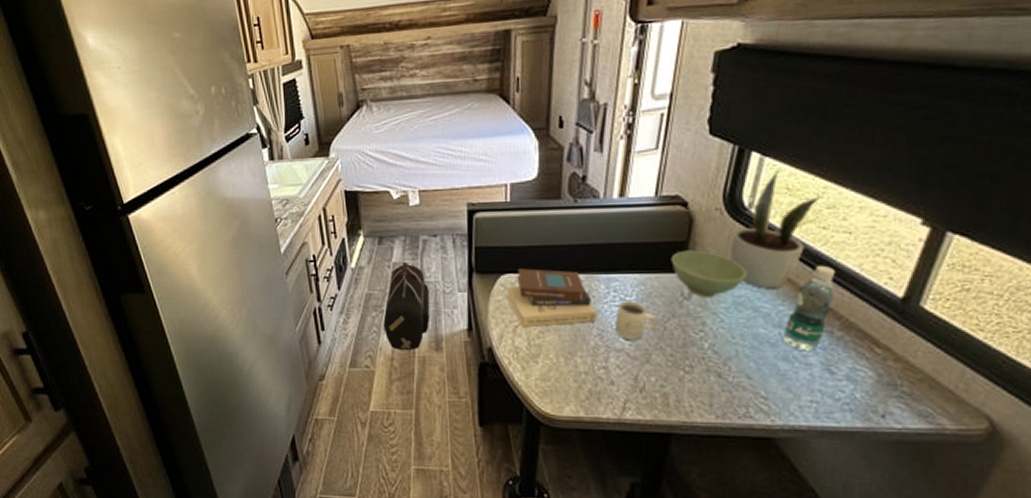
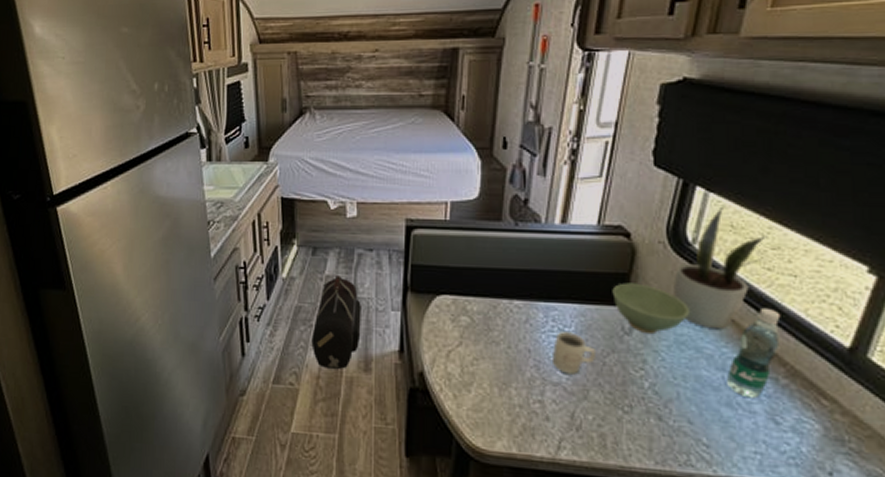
books: present [506,268,598,327] -> none [441,290,535,353]

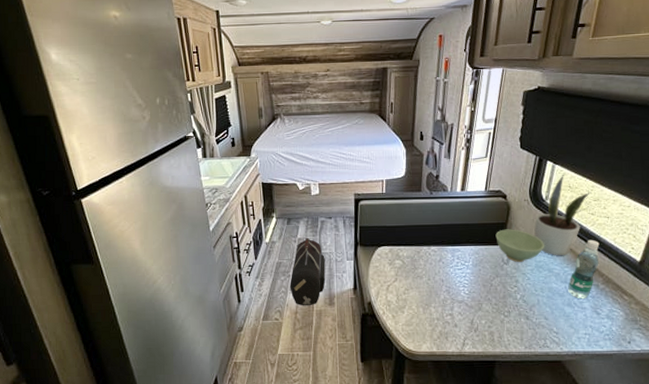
mug: present [551,330,597,375] -> none [457,264,487,294]

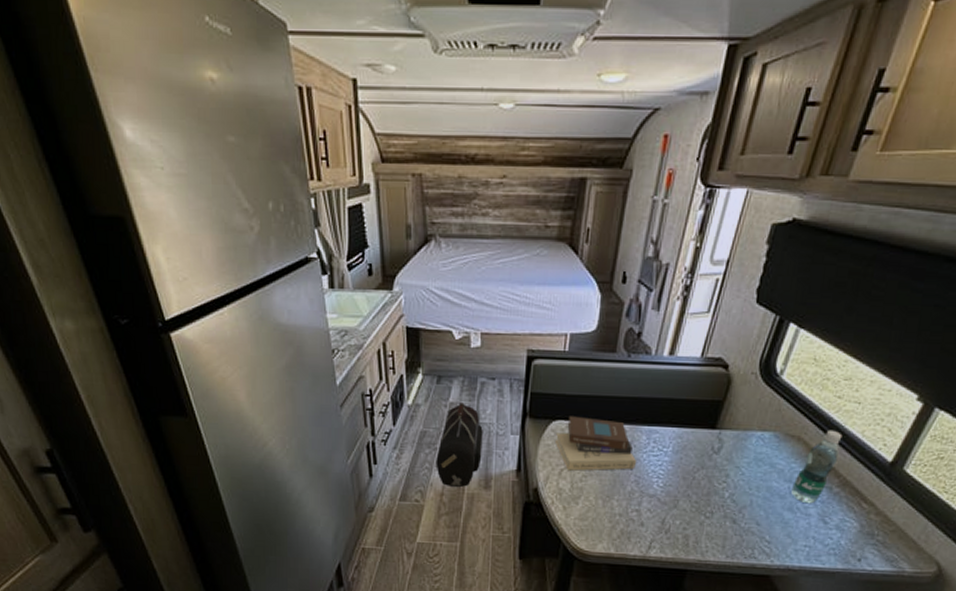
books: none [382,242,446,286] -> present [556,416,637,471]
bowl: present [495,229,544,263] -> none [707,409,770,453]
potted plant: present [534,174,592,256] -> none [758,341,843,448]

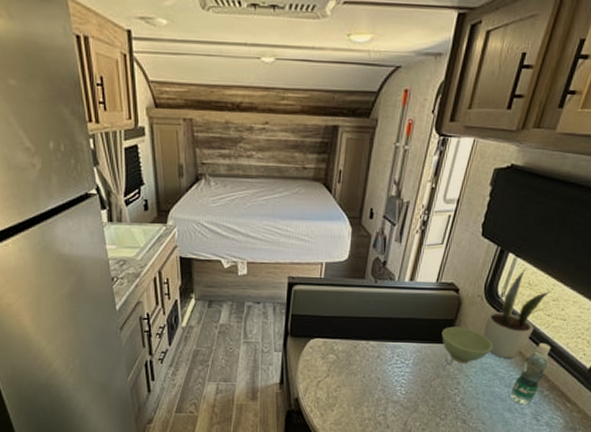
duffel bag: present [436,403,483,487] -> none [208,324,250,399]
books: present [556,416,637,471] -> none [314,334,384,382]
bowl: none [707,409,770,453] -> present [441,326,493,364]
potted plant: none [758,341,843,448] -> present [483,268,552,359]

